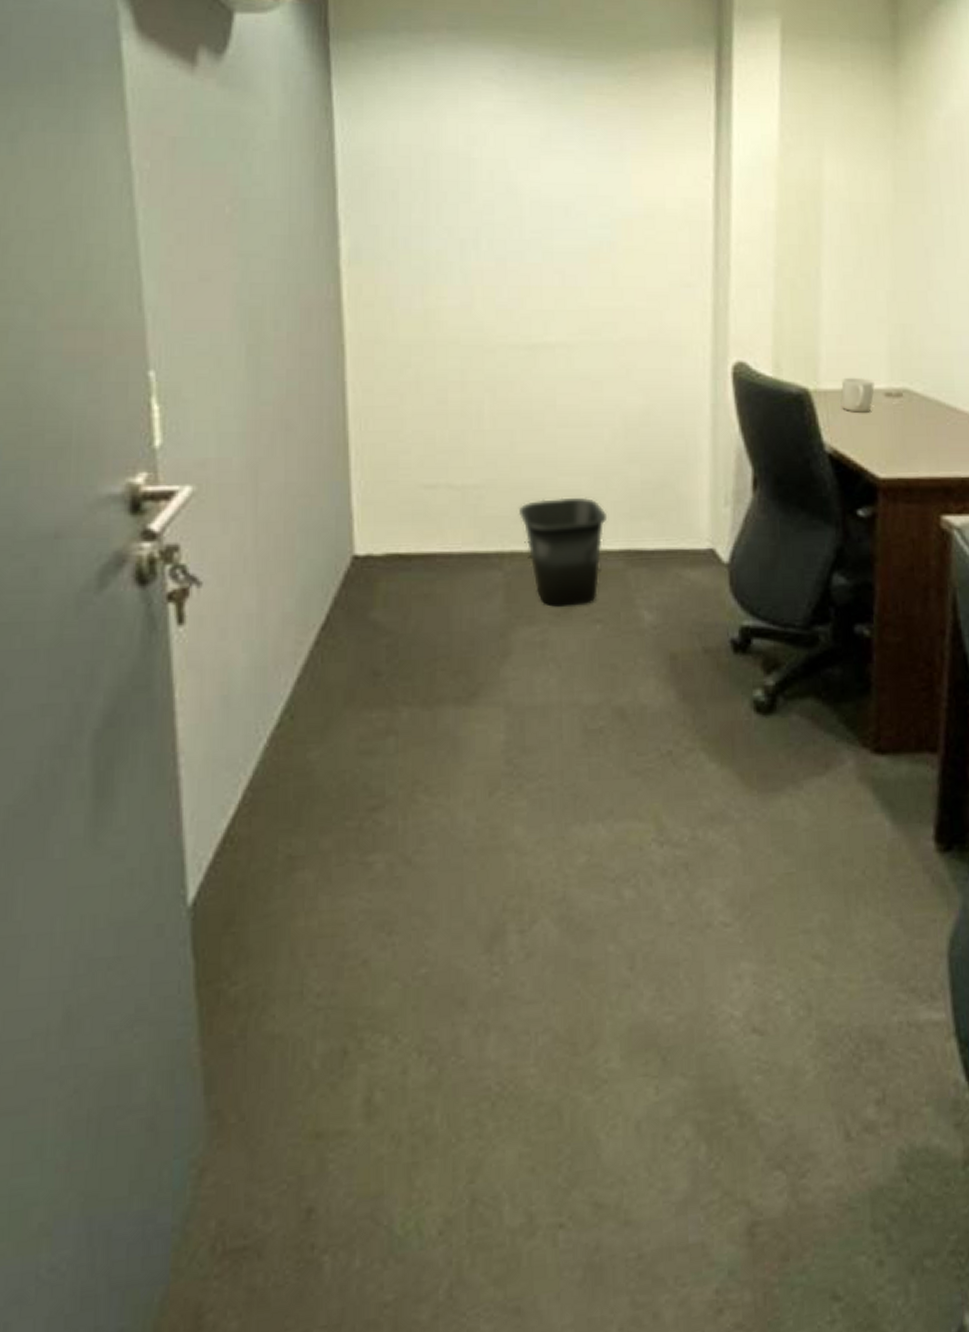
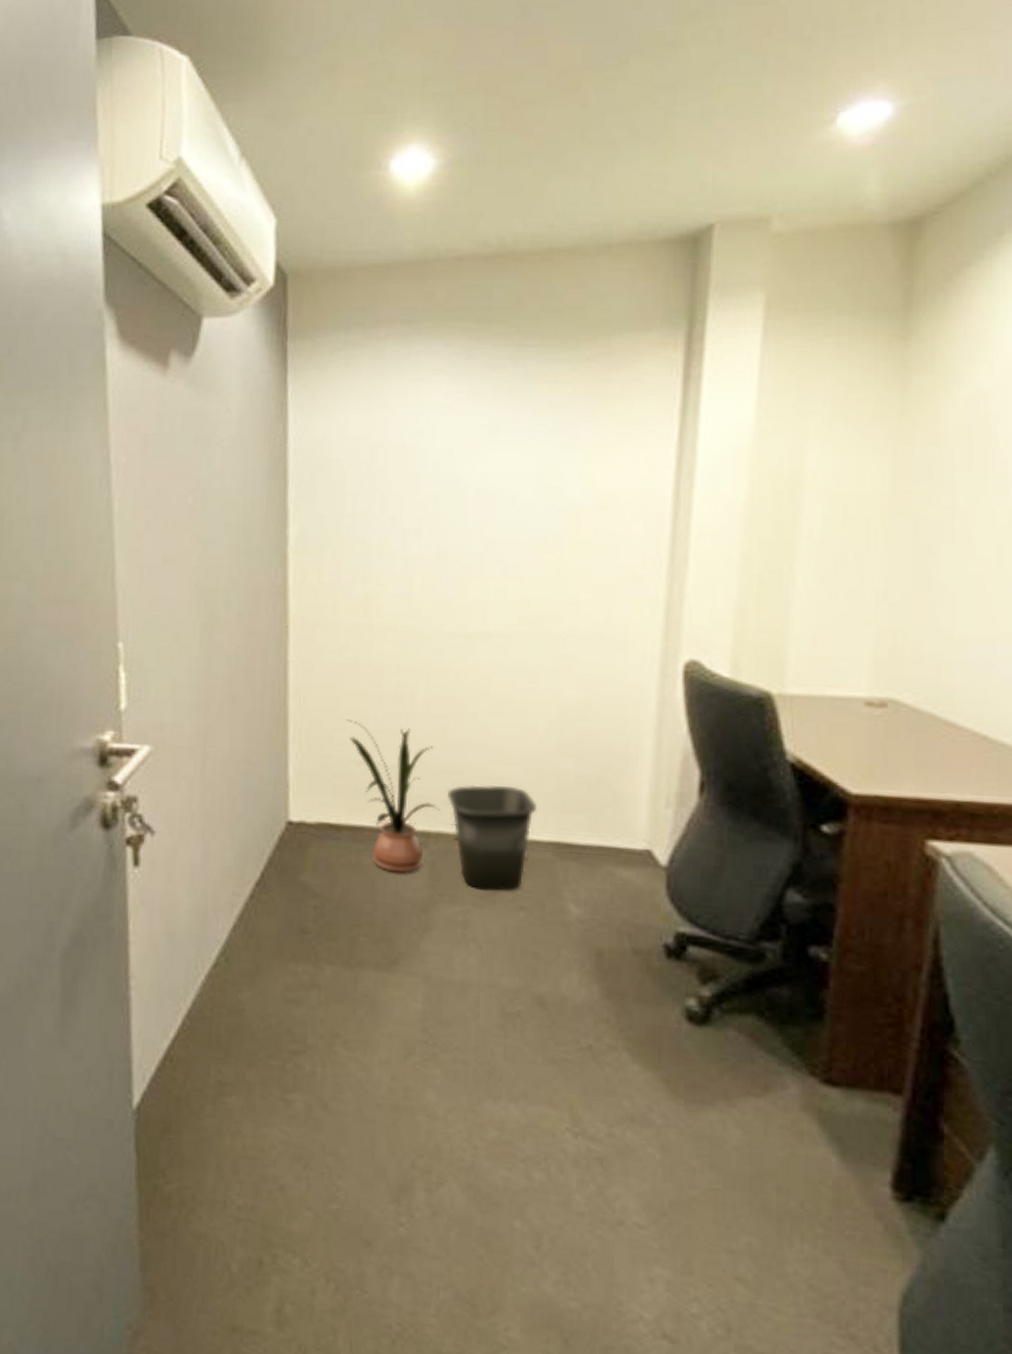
house plant: none [411,441,513,599] -> present [346,719,441,873]
mug: present [840,377,876,413] -> none [809,682,854,722]

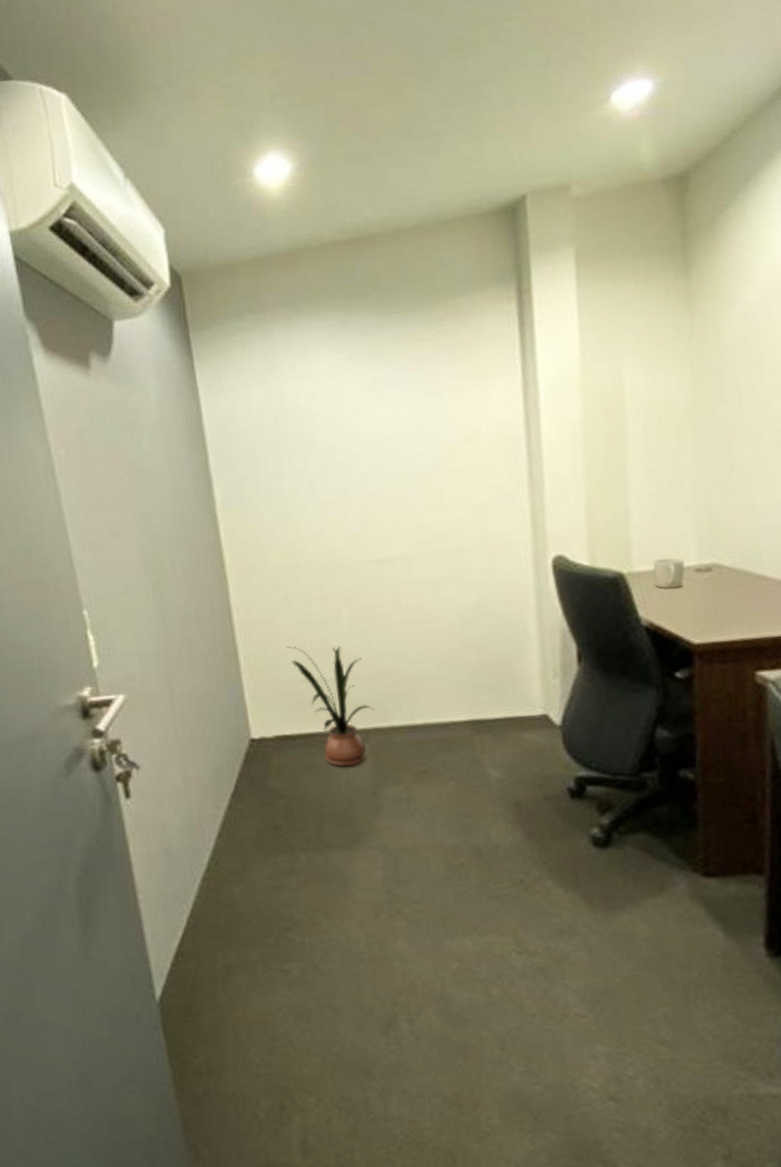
waste bin: present [446,784,538,891] -> none [378,679,453,769]
mug: none [809,682,854,722] -> present [652,557,686,589]

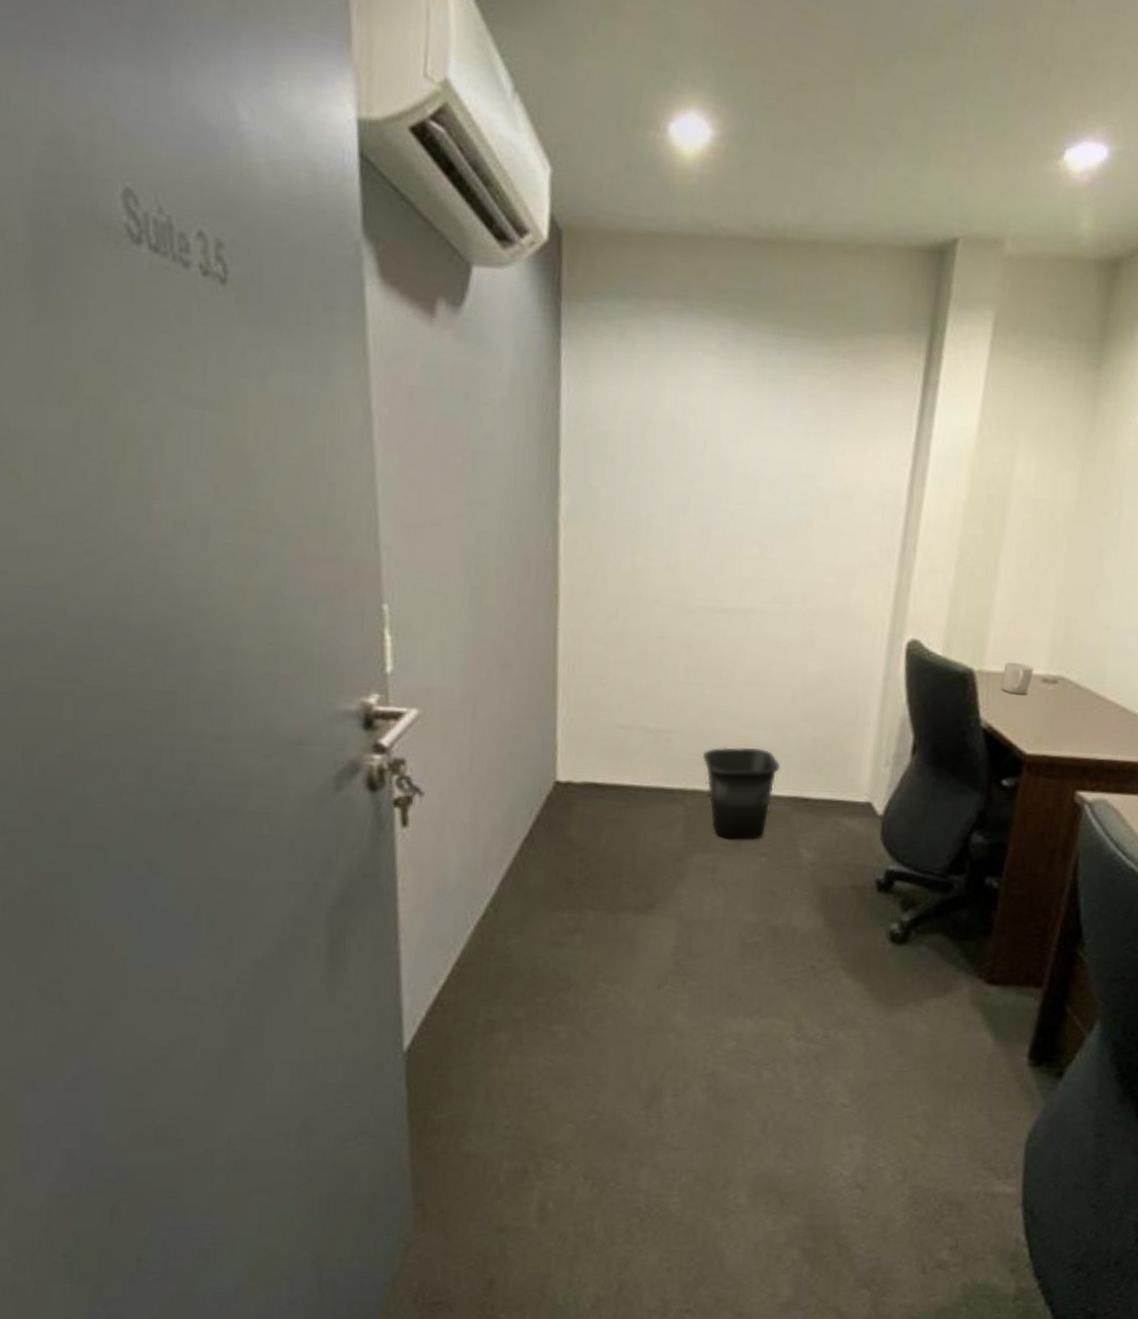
house plant: present [287,646,375,768] -> none [613,686,697,827]
waste bin: none [378,679,453,769] -> present [702,747,781,840]

